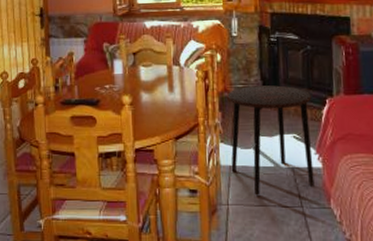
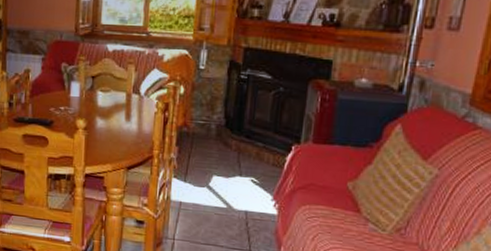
side table: present [227,85,315,196] -> none [181,123,277,234]

